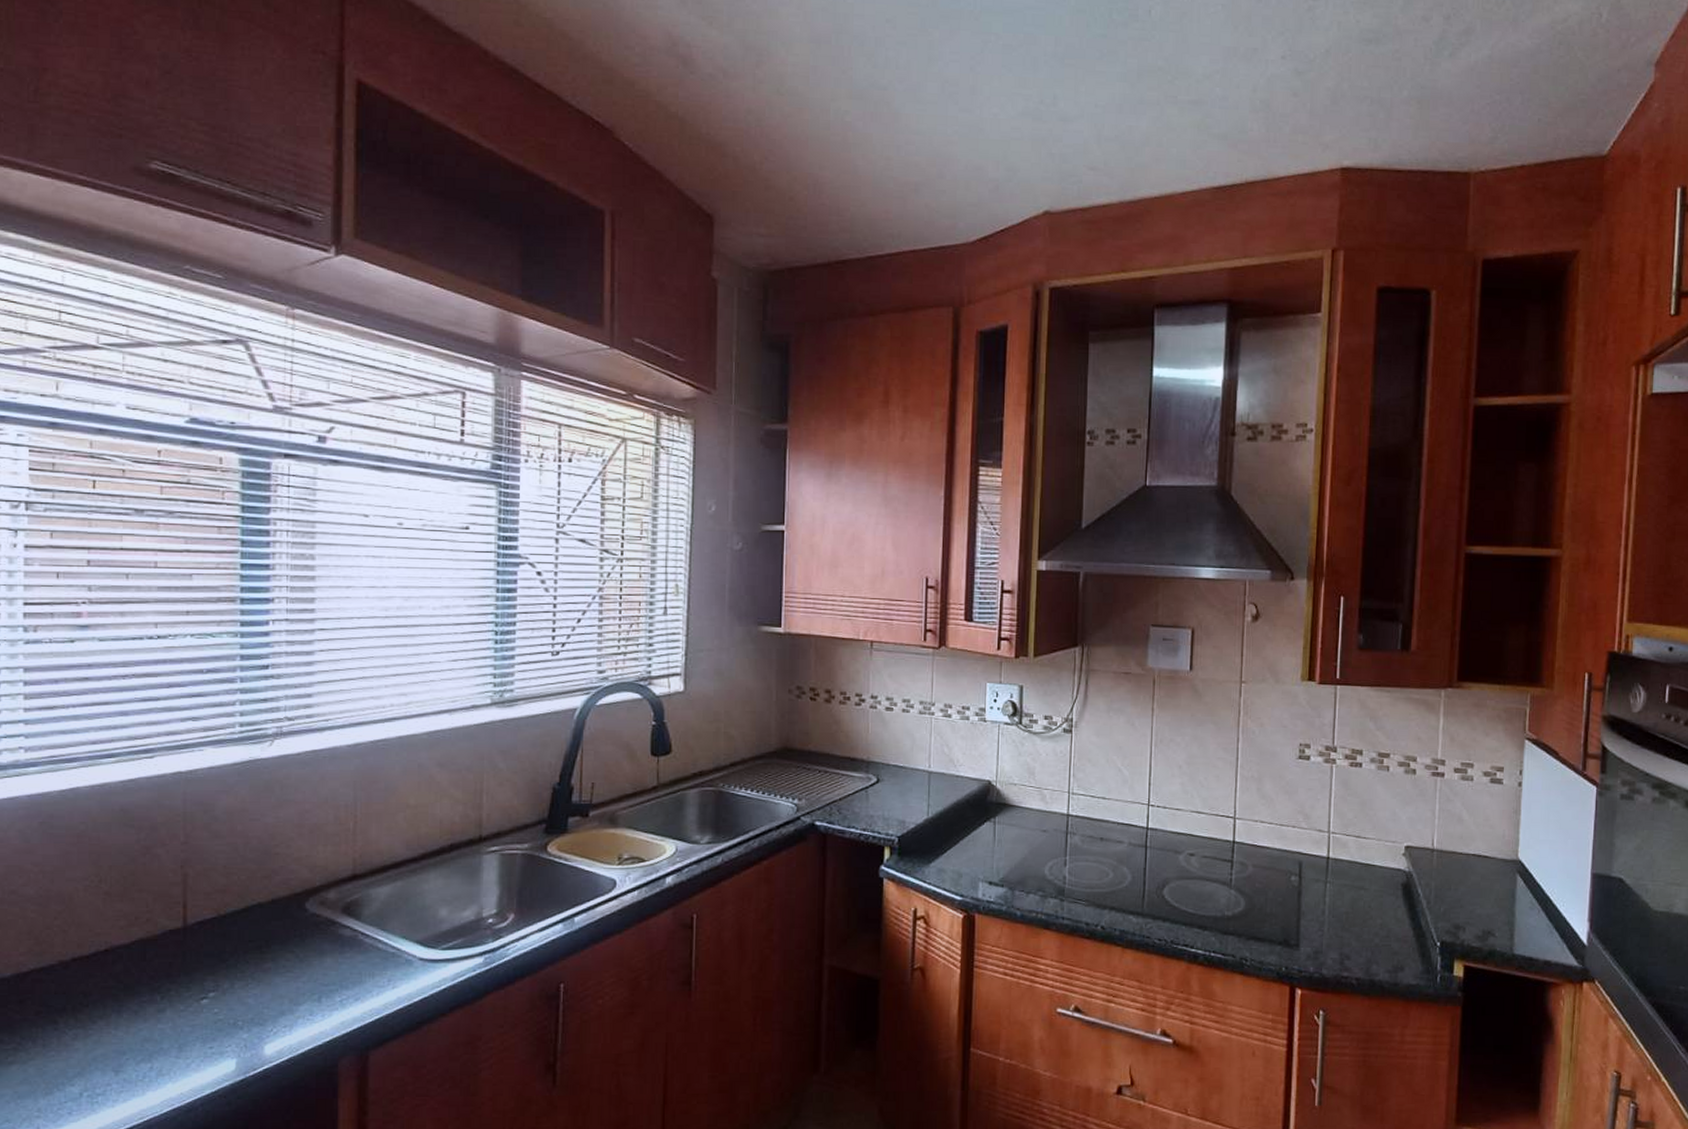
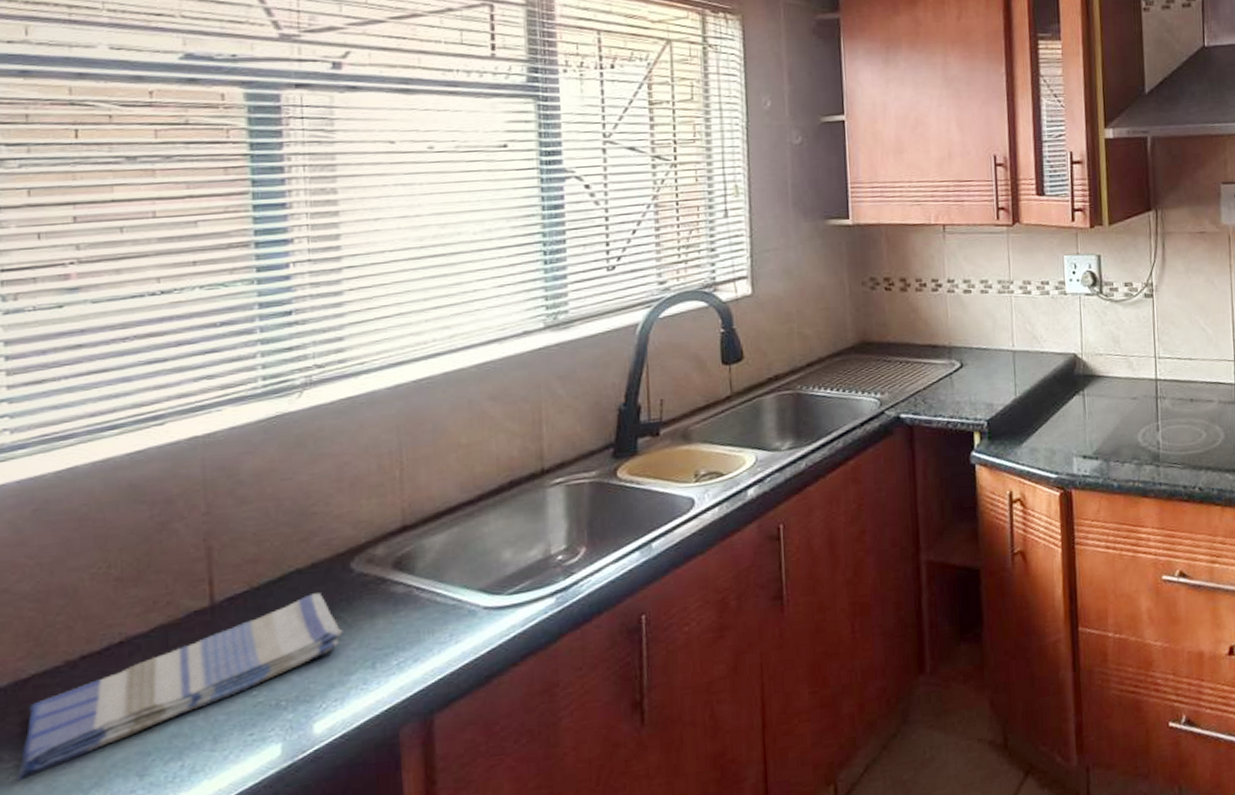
dish towel: none [14,927,295,1062] -> present [16,592,343,781]

